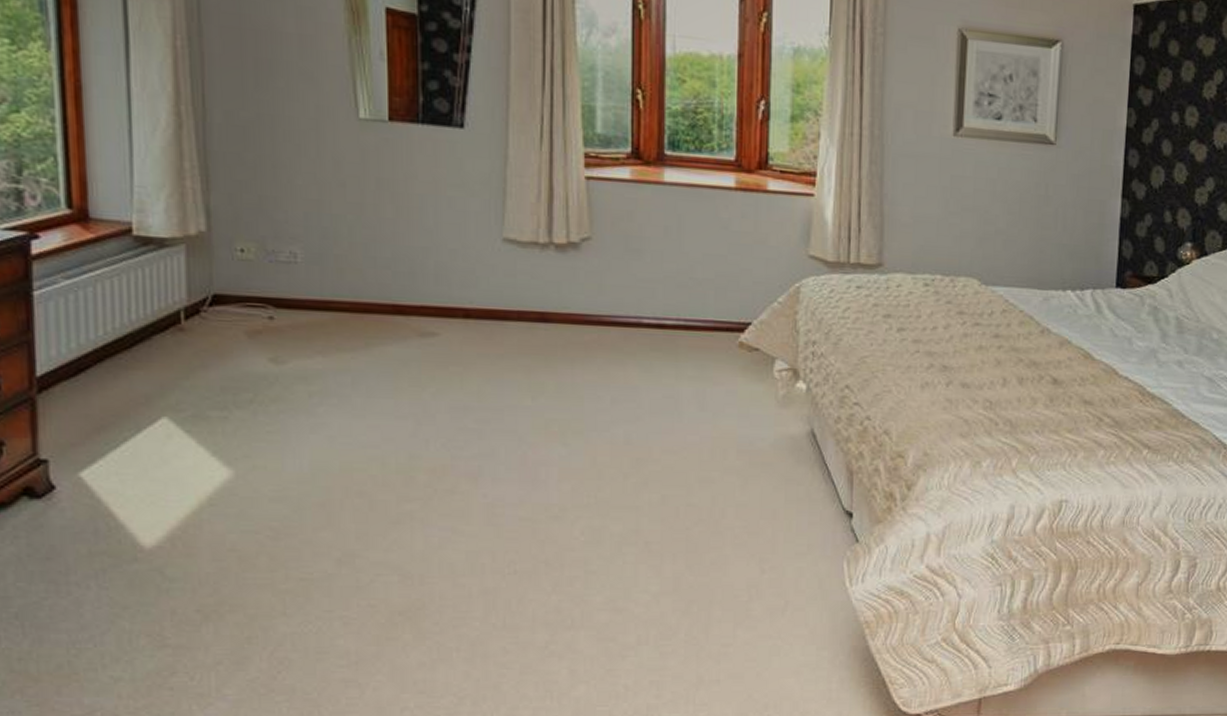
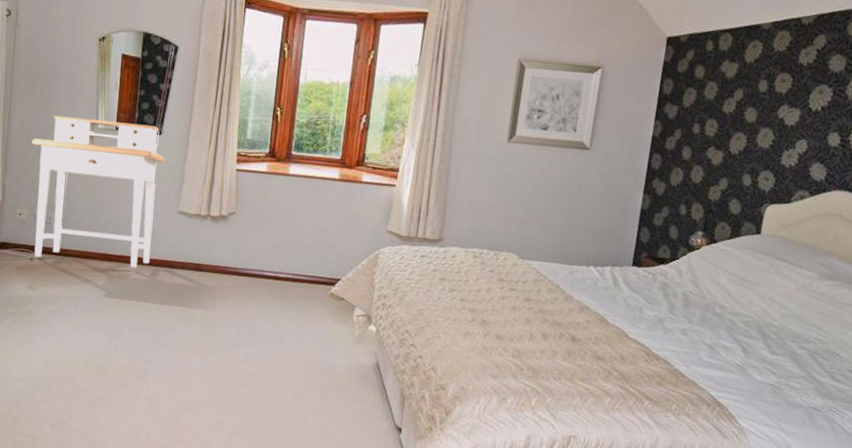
desk: none [248,99,475,322] -> present [32,115,166,268]

